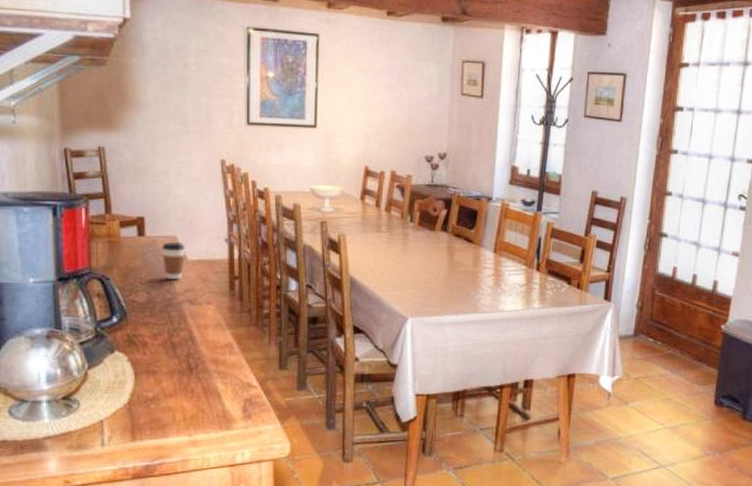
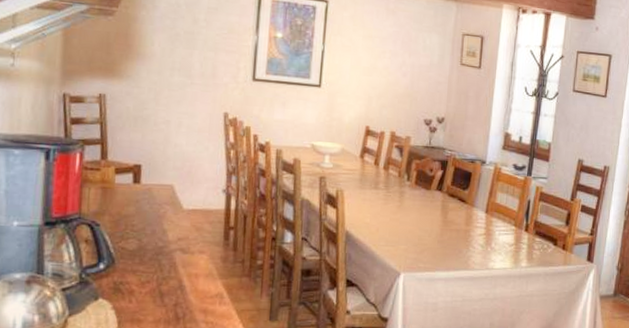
coffee cup: present [161,242,185,279] -> none [156,191,182,228]

